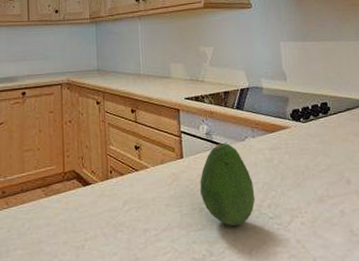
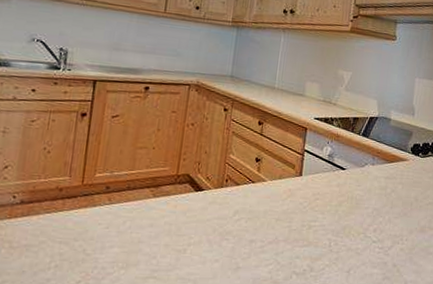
fruit: present [200,143,256,227] -> none [312,167,364,246]

